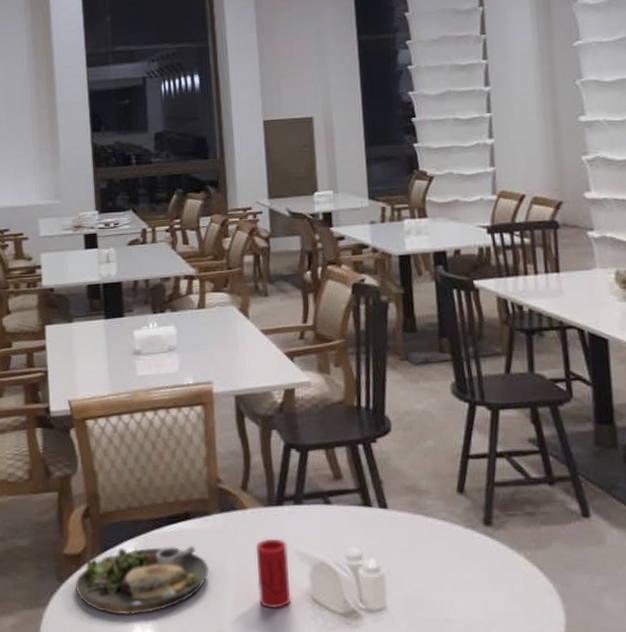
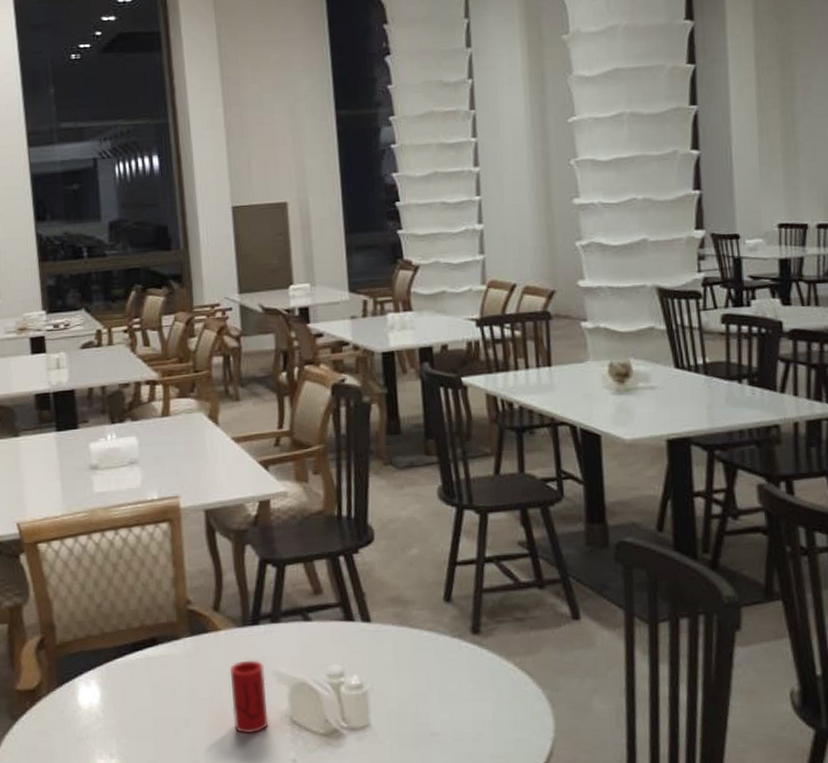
dinner plate: present [75,545,209,615] -> none [30,672,179,751]

